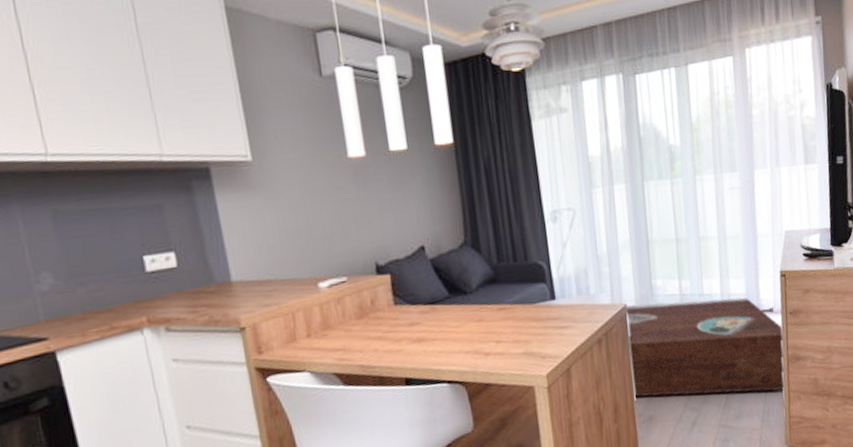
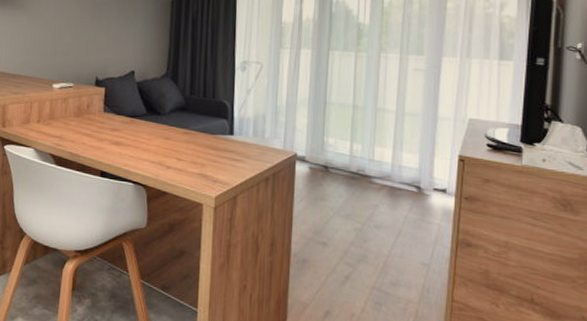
stereo: present [624,297,785,397] -> none [292,154,456,272]

